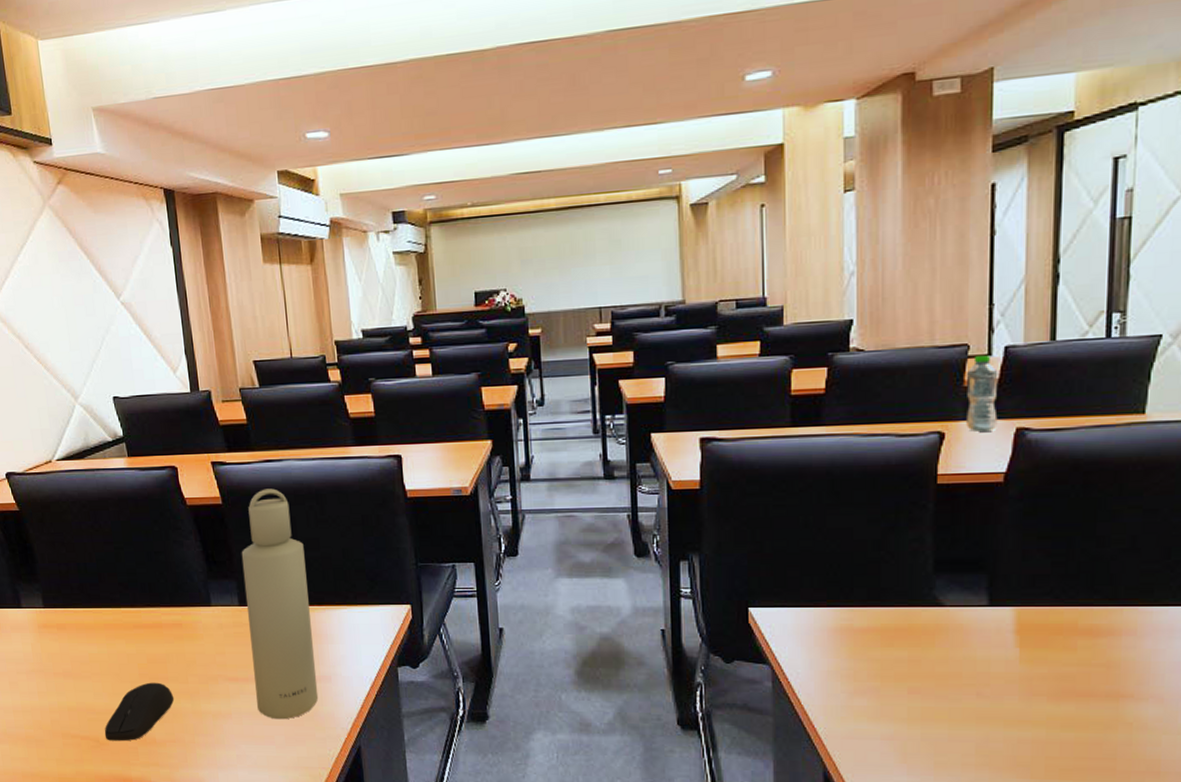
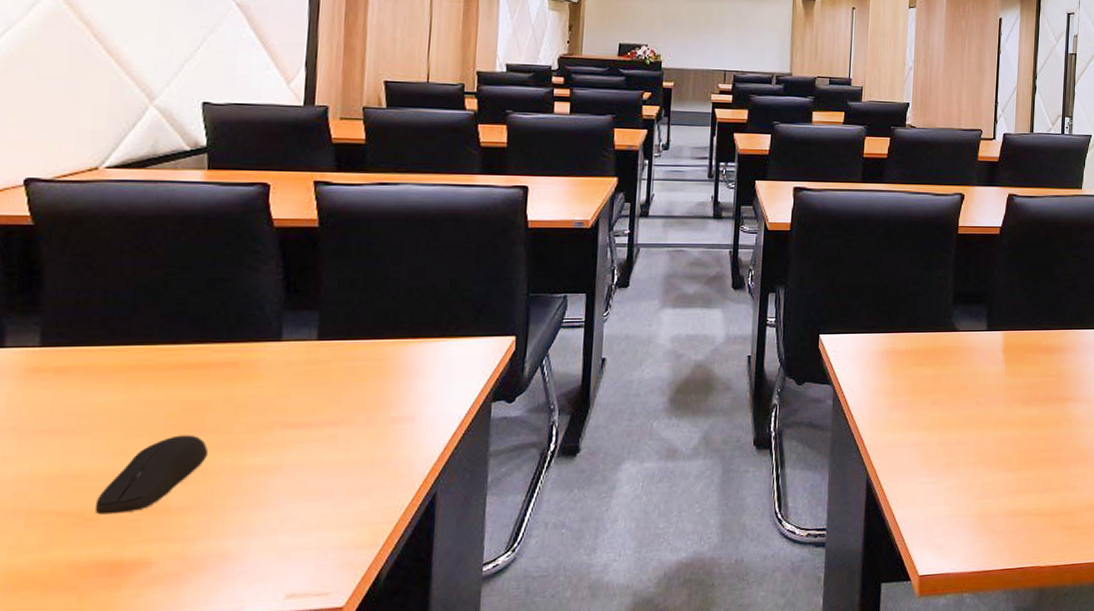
bottle: present [241,488,319,720] -> none [318,212,408,470]
water bottle: present [965,354,999,431] -> none [977,138,999,195]

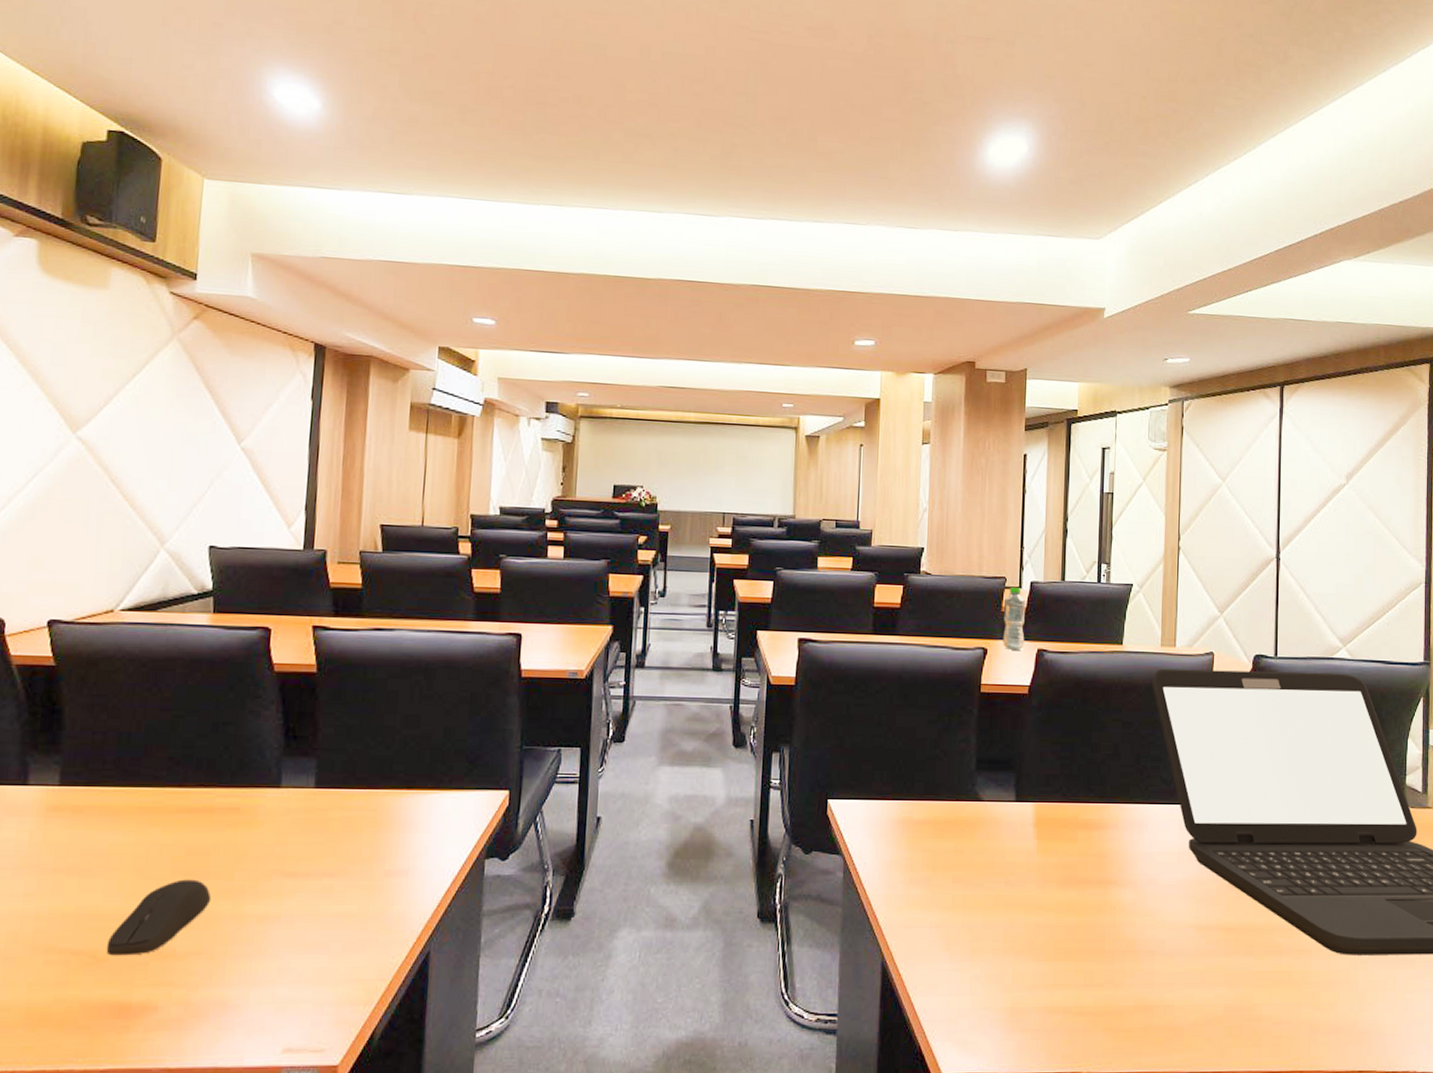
water bottle: none [977,138,999,195] -> present [1002,586,1026,650]

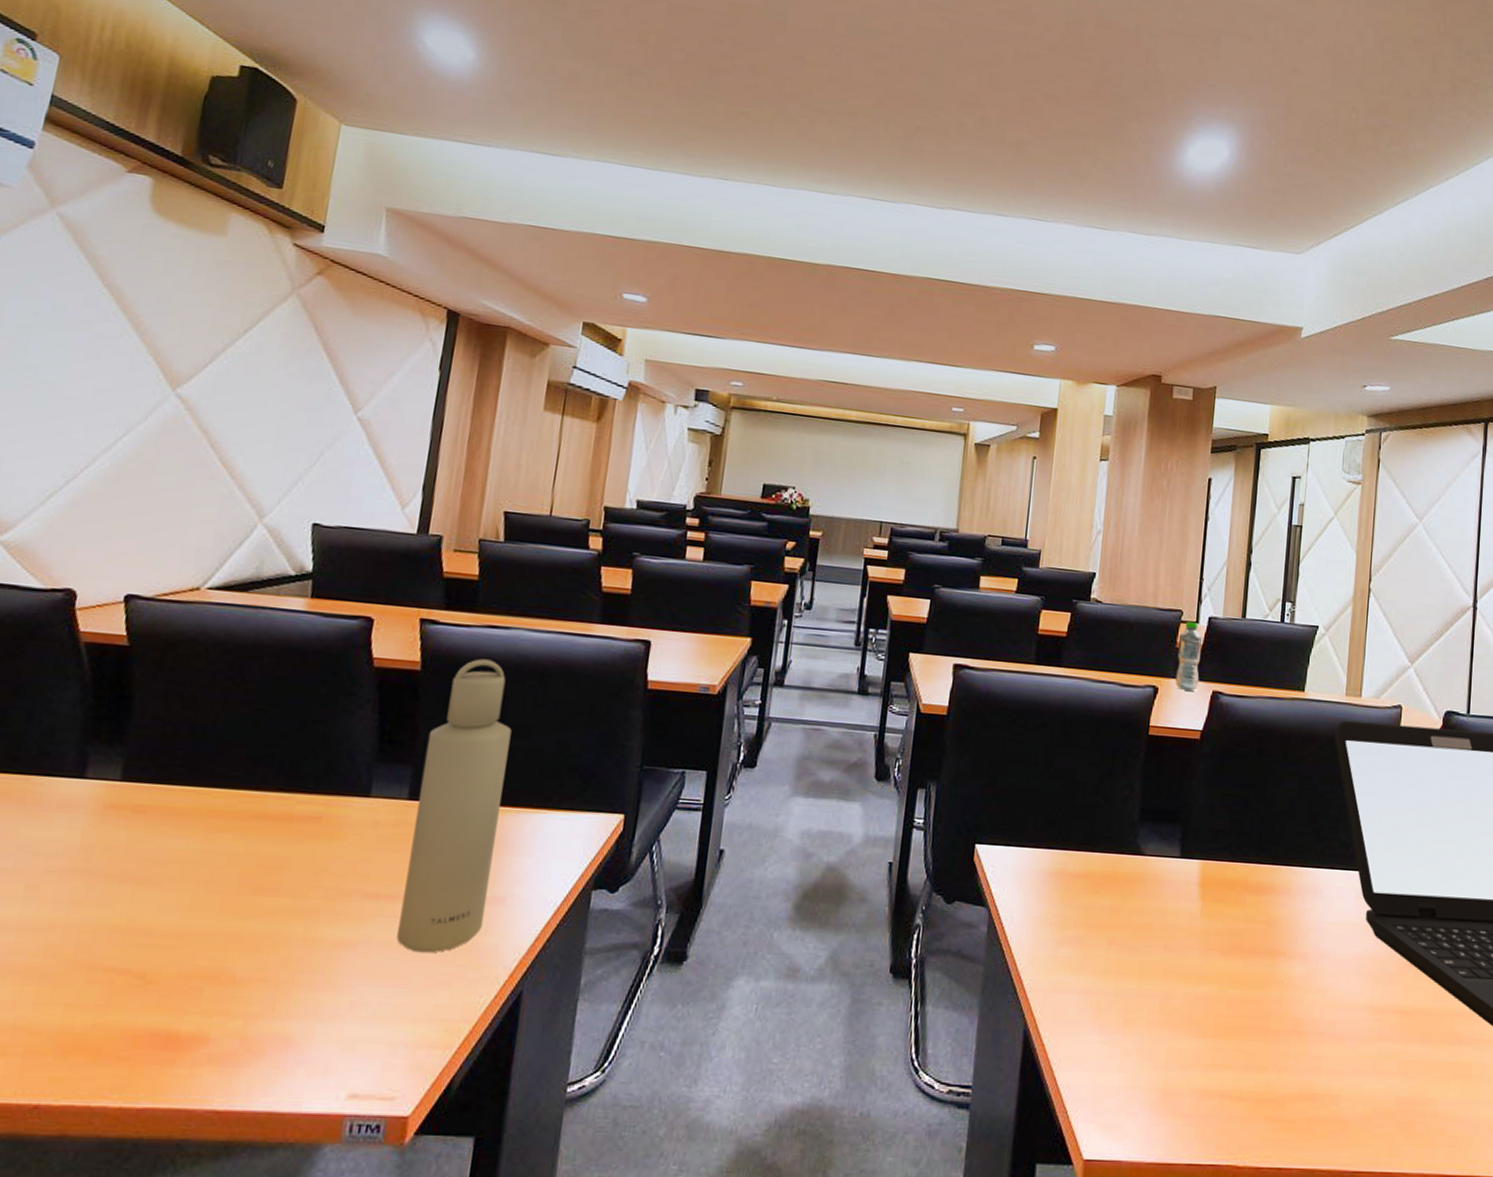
computer mouse: present [106,879,212,956] -> none [157,894,282,979]
bottle: none [315,659,402,922] -> present [396,658,512,953]

